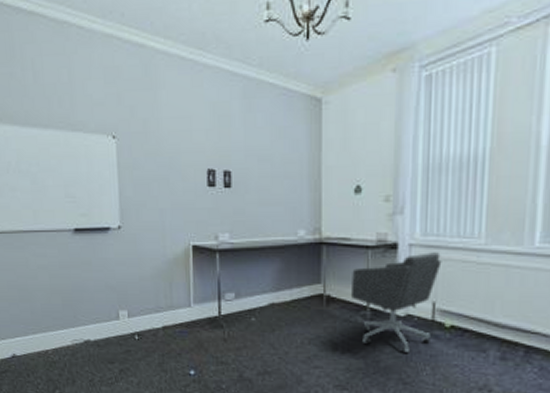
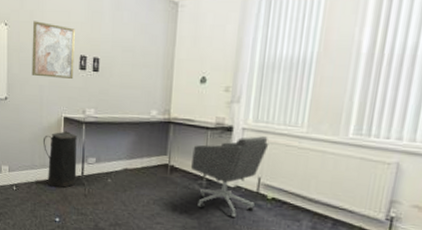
wall art: none [147,131,201,199] -> present [31,21,75,79]
trash can: none [168,262,213,333] -> present [42,131,78,188]

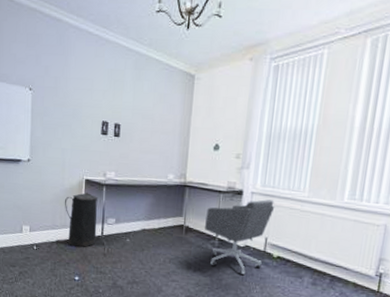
wall art: present [31,21,75,79] -> none [54,87,98,143]

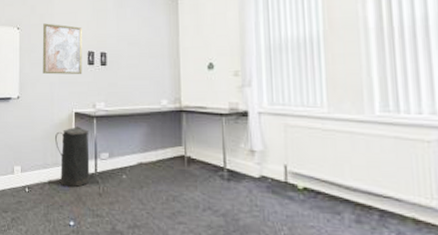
wall art: none [54,87,98,143] -> present [42,23,82,75]
office chair: present [204,199,275,276] -> none [208,120,290,214]

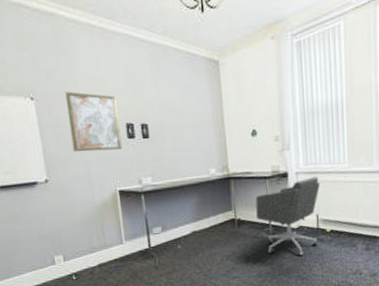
trash can: present [54,126,90,188] -> none [99,205,145,267]
office chair: none [208,120,290,214] -> present [255,177,320,257]

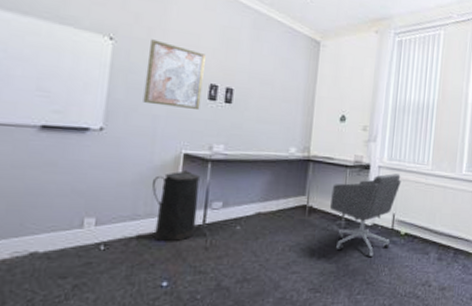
trash can: none [99,205,145,267] -> present [151,170,201,242]

